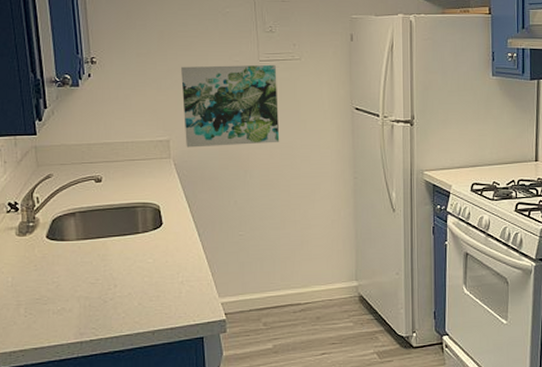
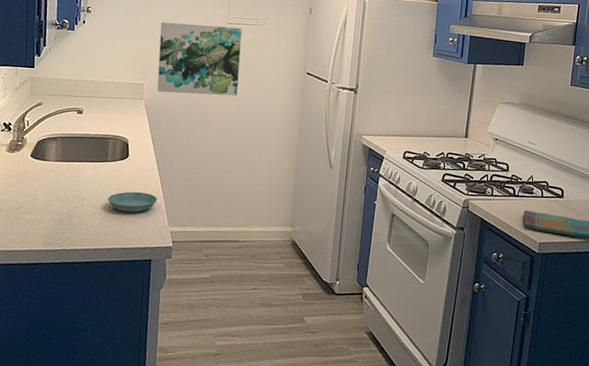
saucer: none [144,263,202,288] -> present [108,191,158,213]

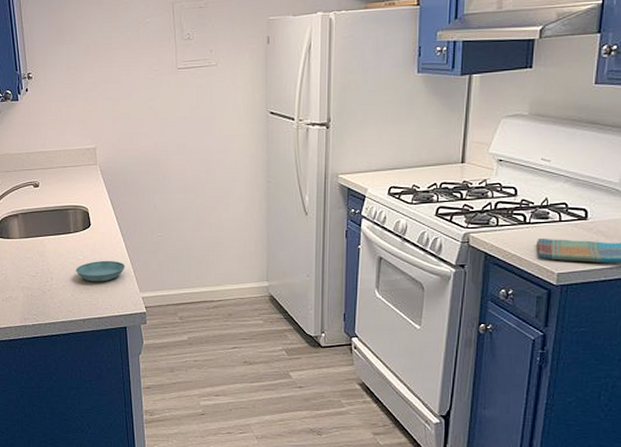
wall art: present [157,22,242,96] -> none [106,71,196,155]

